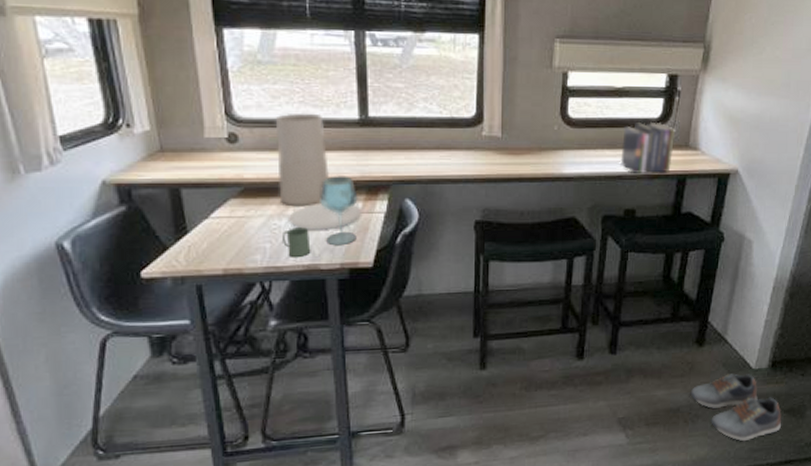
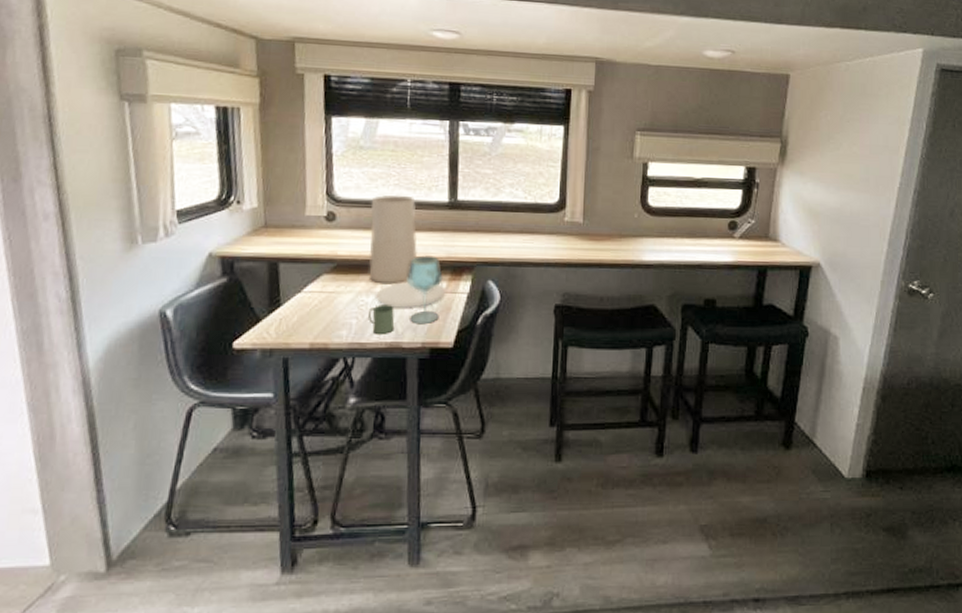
books: present [620,121,676,173] -> none [700,212,755,264]
shoe: present [690,373,782,442] -> none [778,482,880,563]

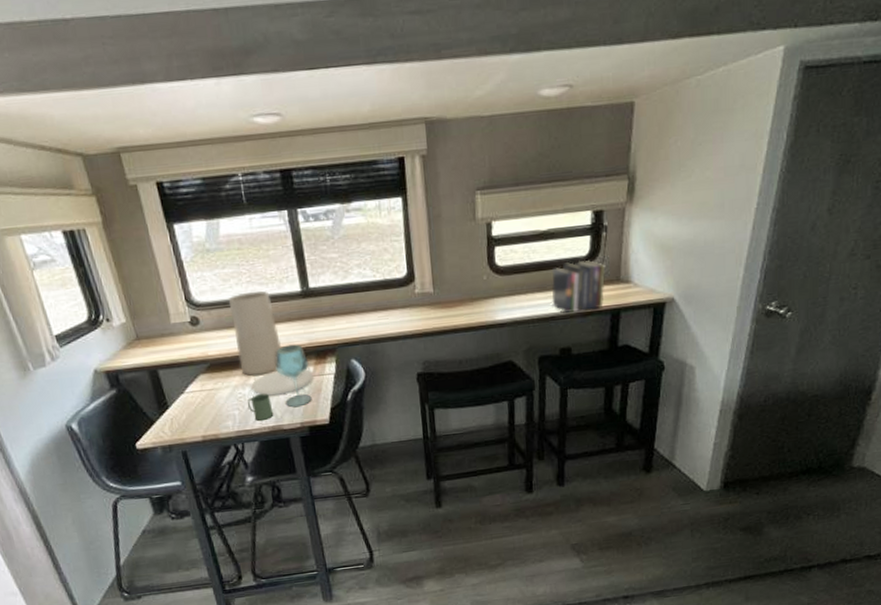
books: none [700,212,755,264] -> present [551,260,606,313]

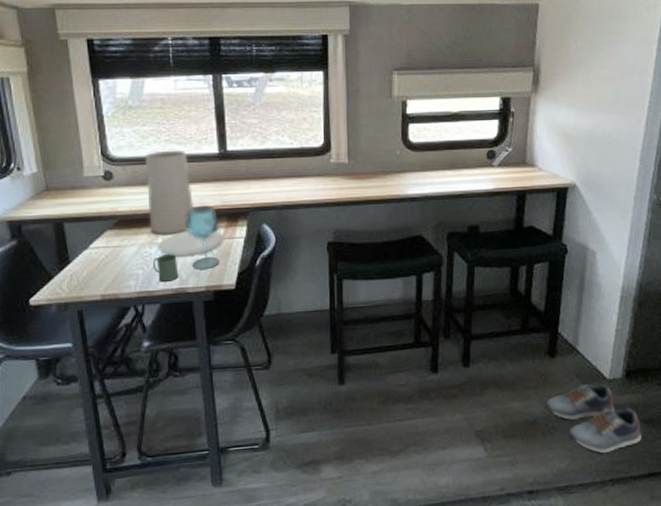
books: present [551,260,606,313] -> none [461,142,513,191]
shoe: none [641,496,738,561] -> present [546,384,641,454]

